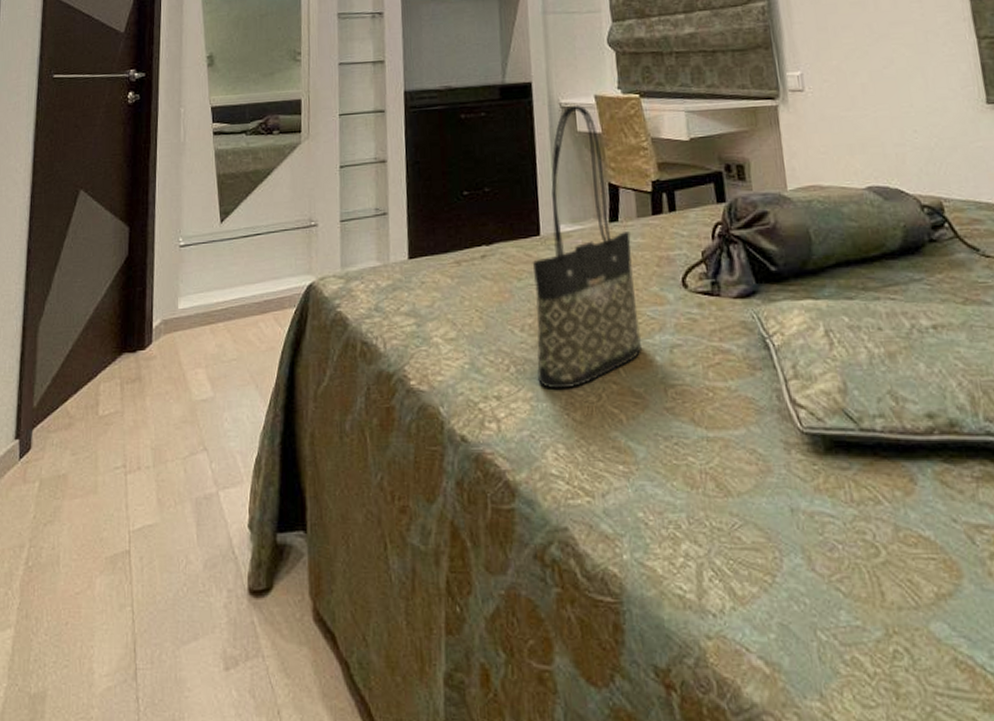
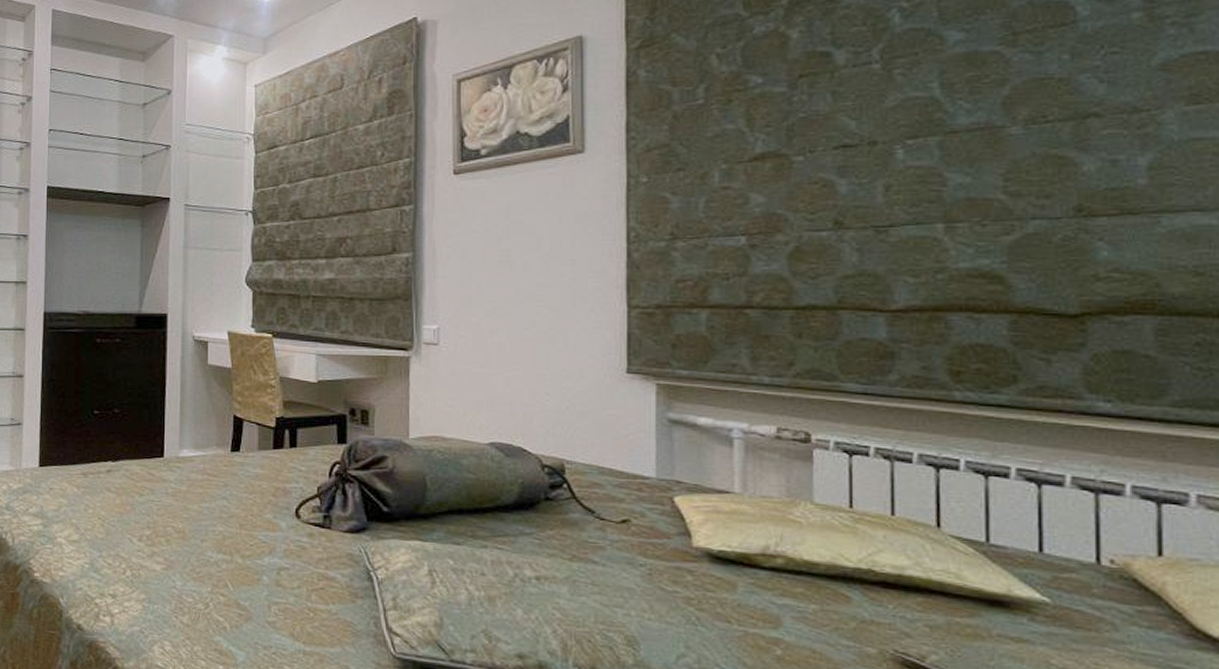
tote bag: present [532,105,643,389] -> none [151,339,252,595]

